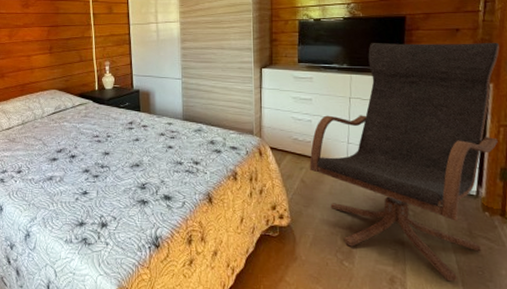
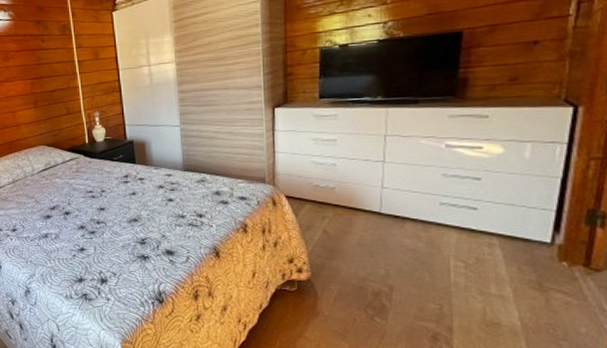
lounge chair: present [309,42,500,282] -> none [333,54,596,340]

